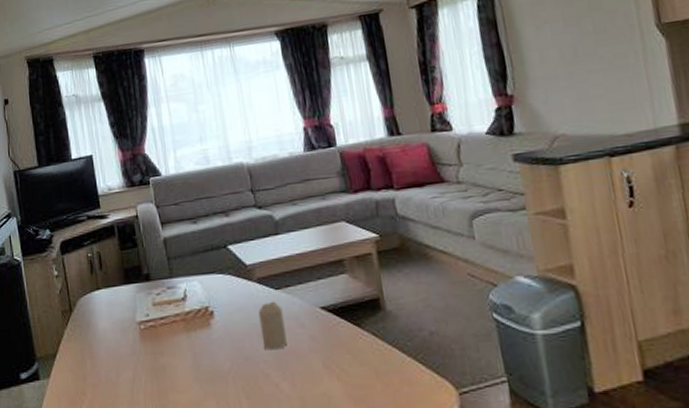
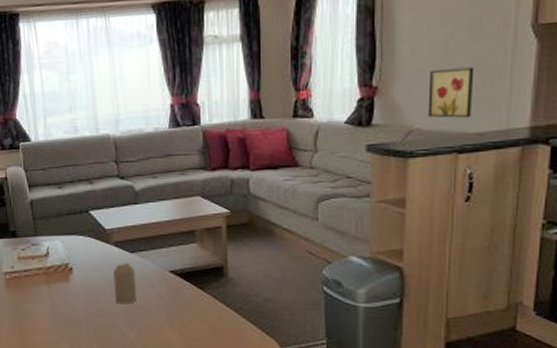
wall art: none [564,68,616,122] -> present [428,67,474,118]

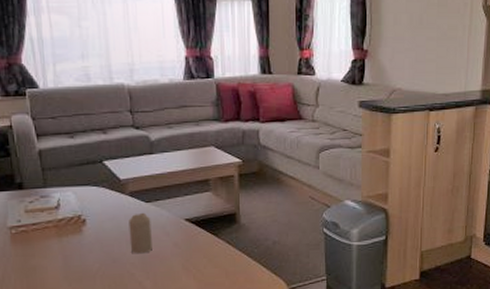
wall art: present [428,67,474,118] -> none [407,38,442,80]

